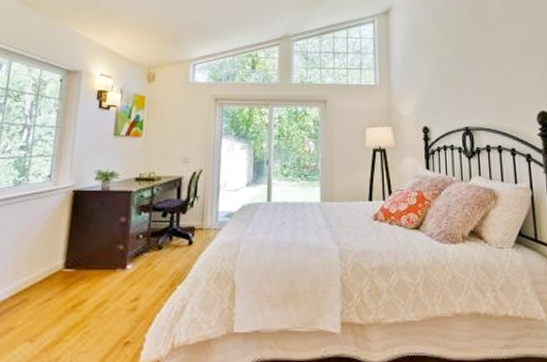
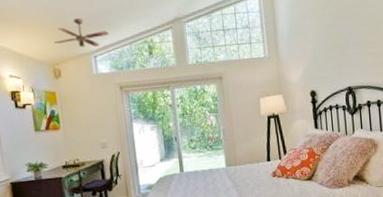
ceiling fan: none [155,25,213,55] -> present [54,18,109,48]

